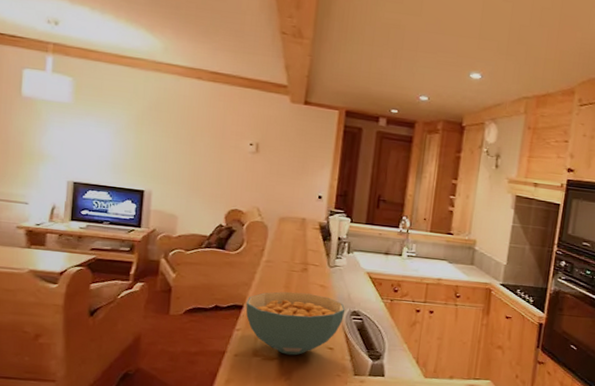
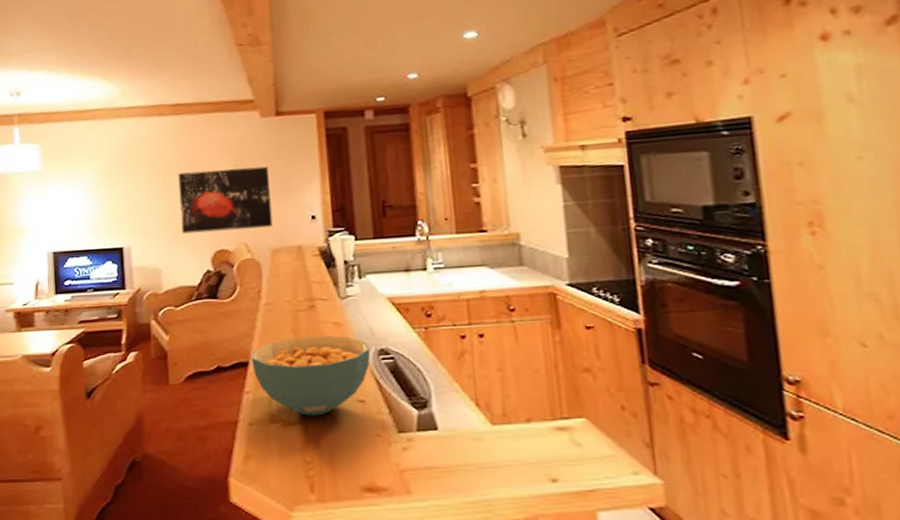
wall art: none [202,135,289,198] -> present [178,166,273,234]

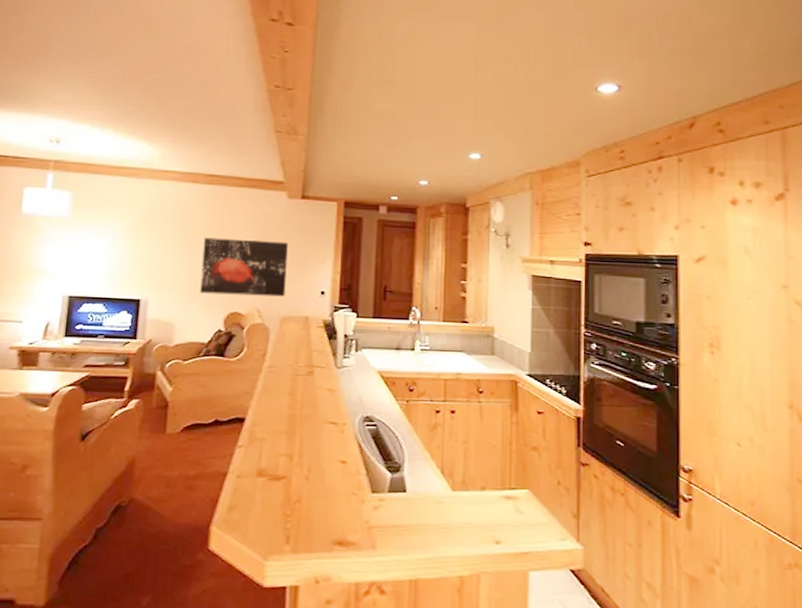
cereal bowl: present [251,335,371,416] -> none [248,399,357,473]

